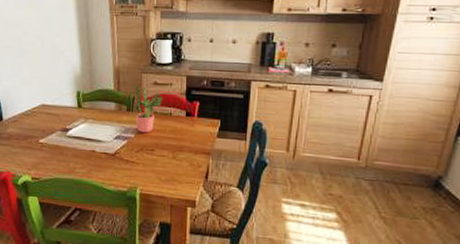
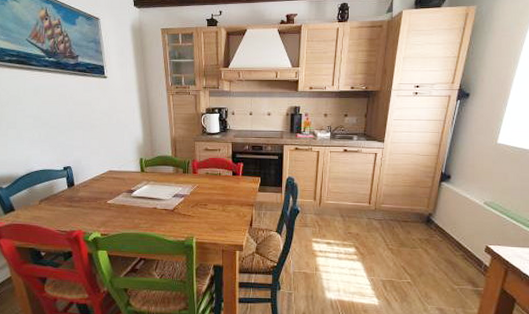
potted plant: present [134,83,163,134] -> none [189,150,213,191]

